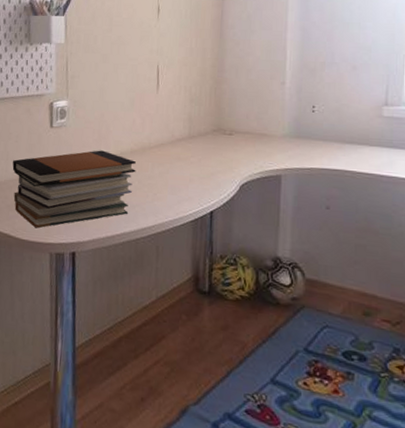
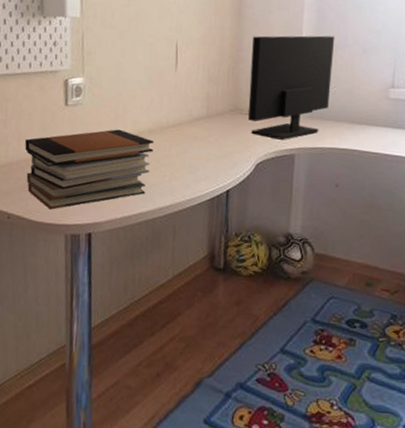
monitor: none [231,53,322,161] -> present [248,35,335,140]

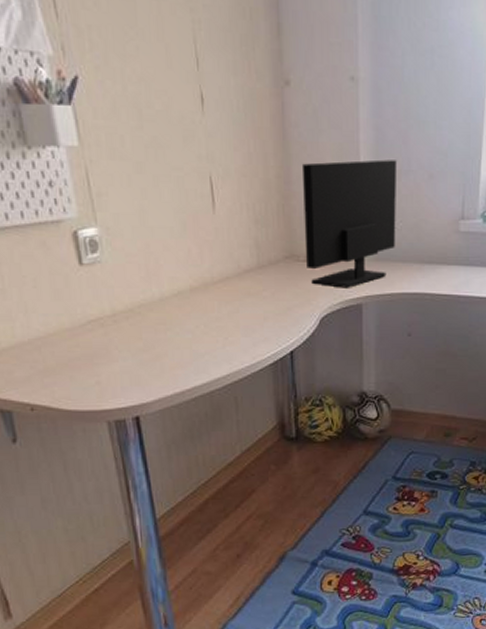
book stack: present [24,129,154,210] -> none [35,290,200,395]

